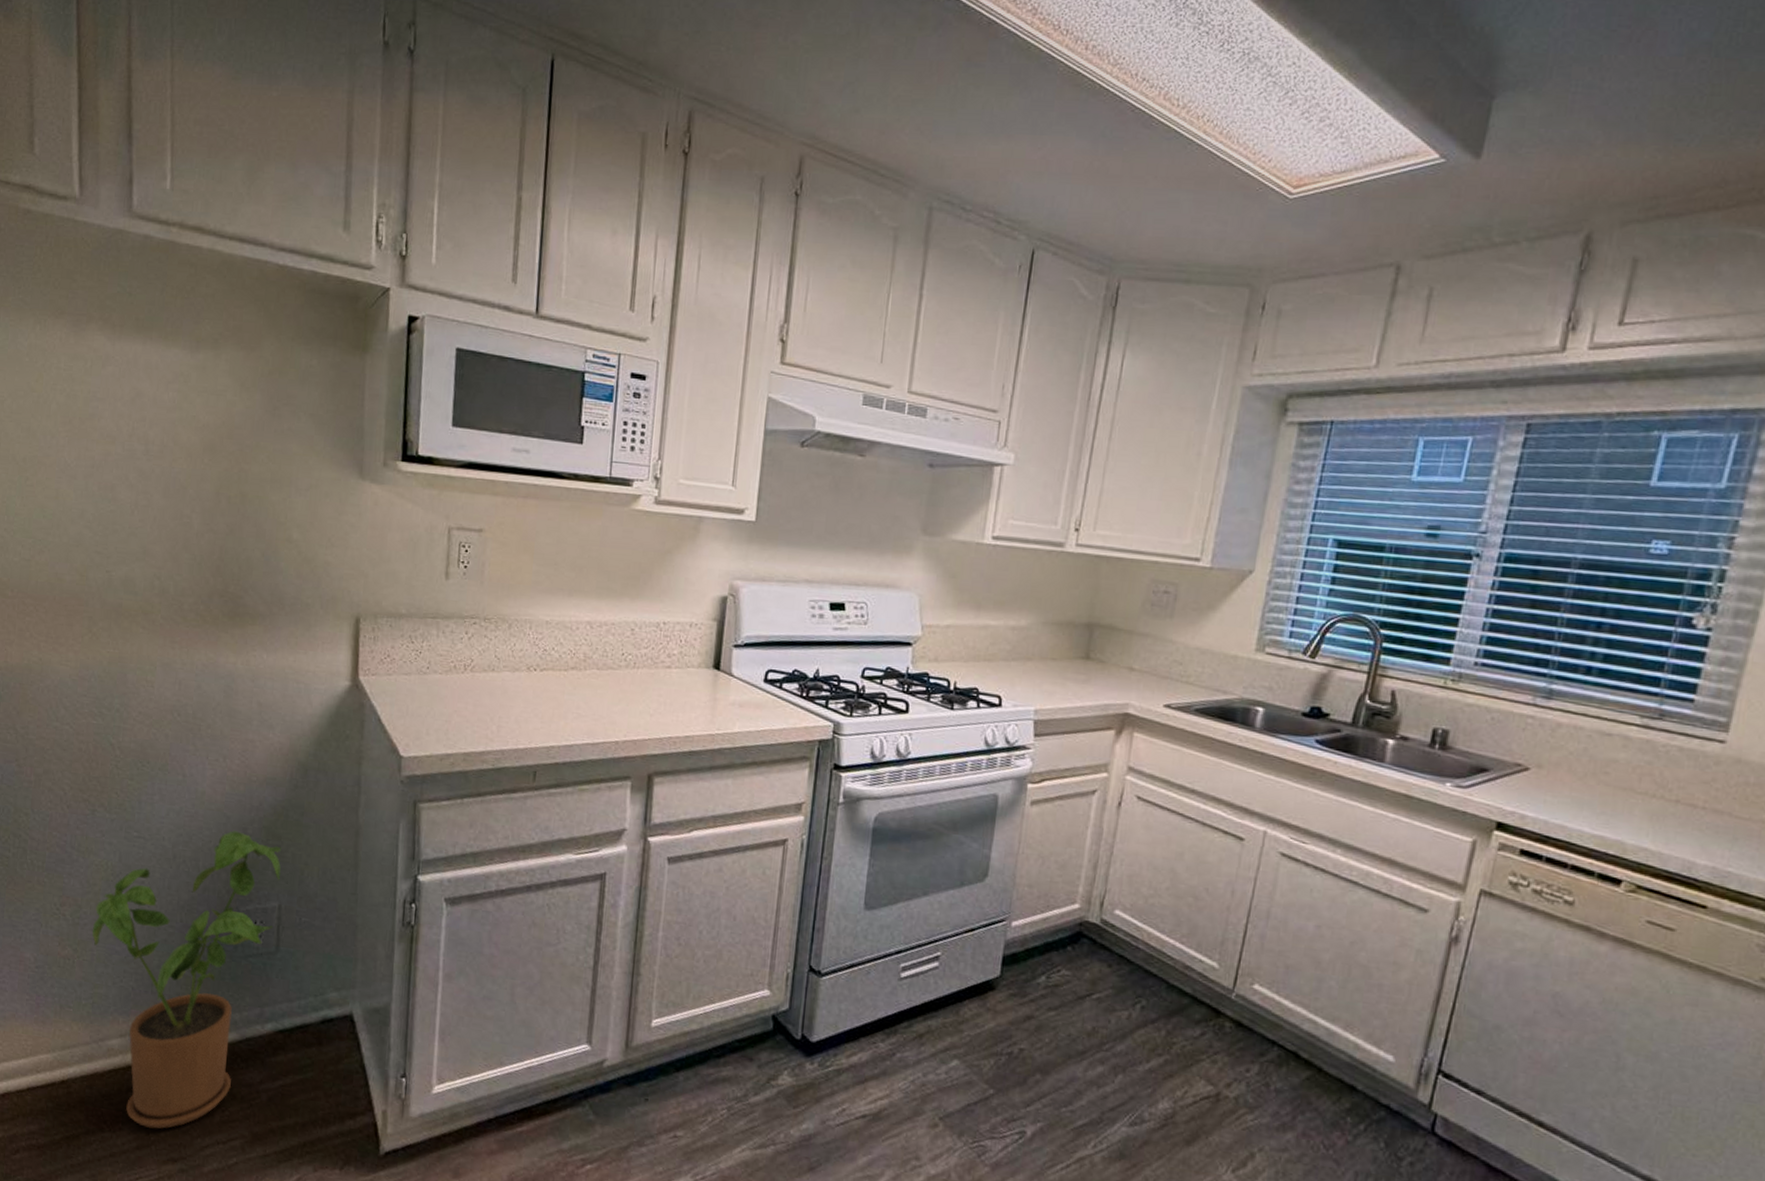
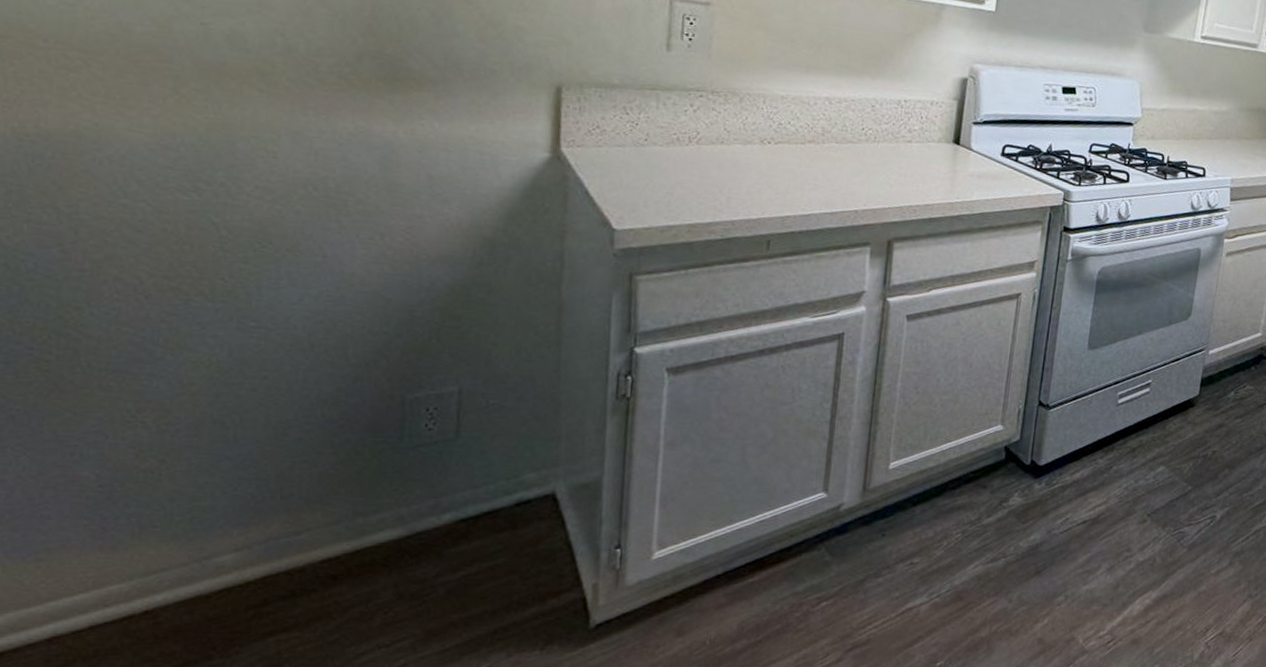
house plant: present [92,830,281,1129] -> none [188,314,461,645]

